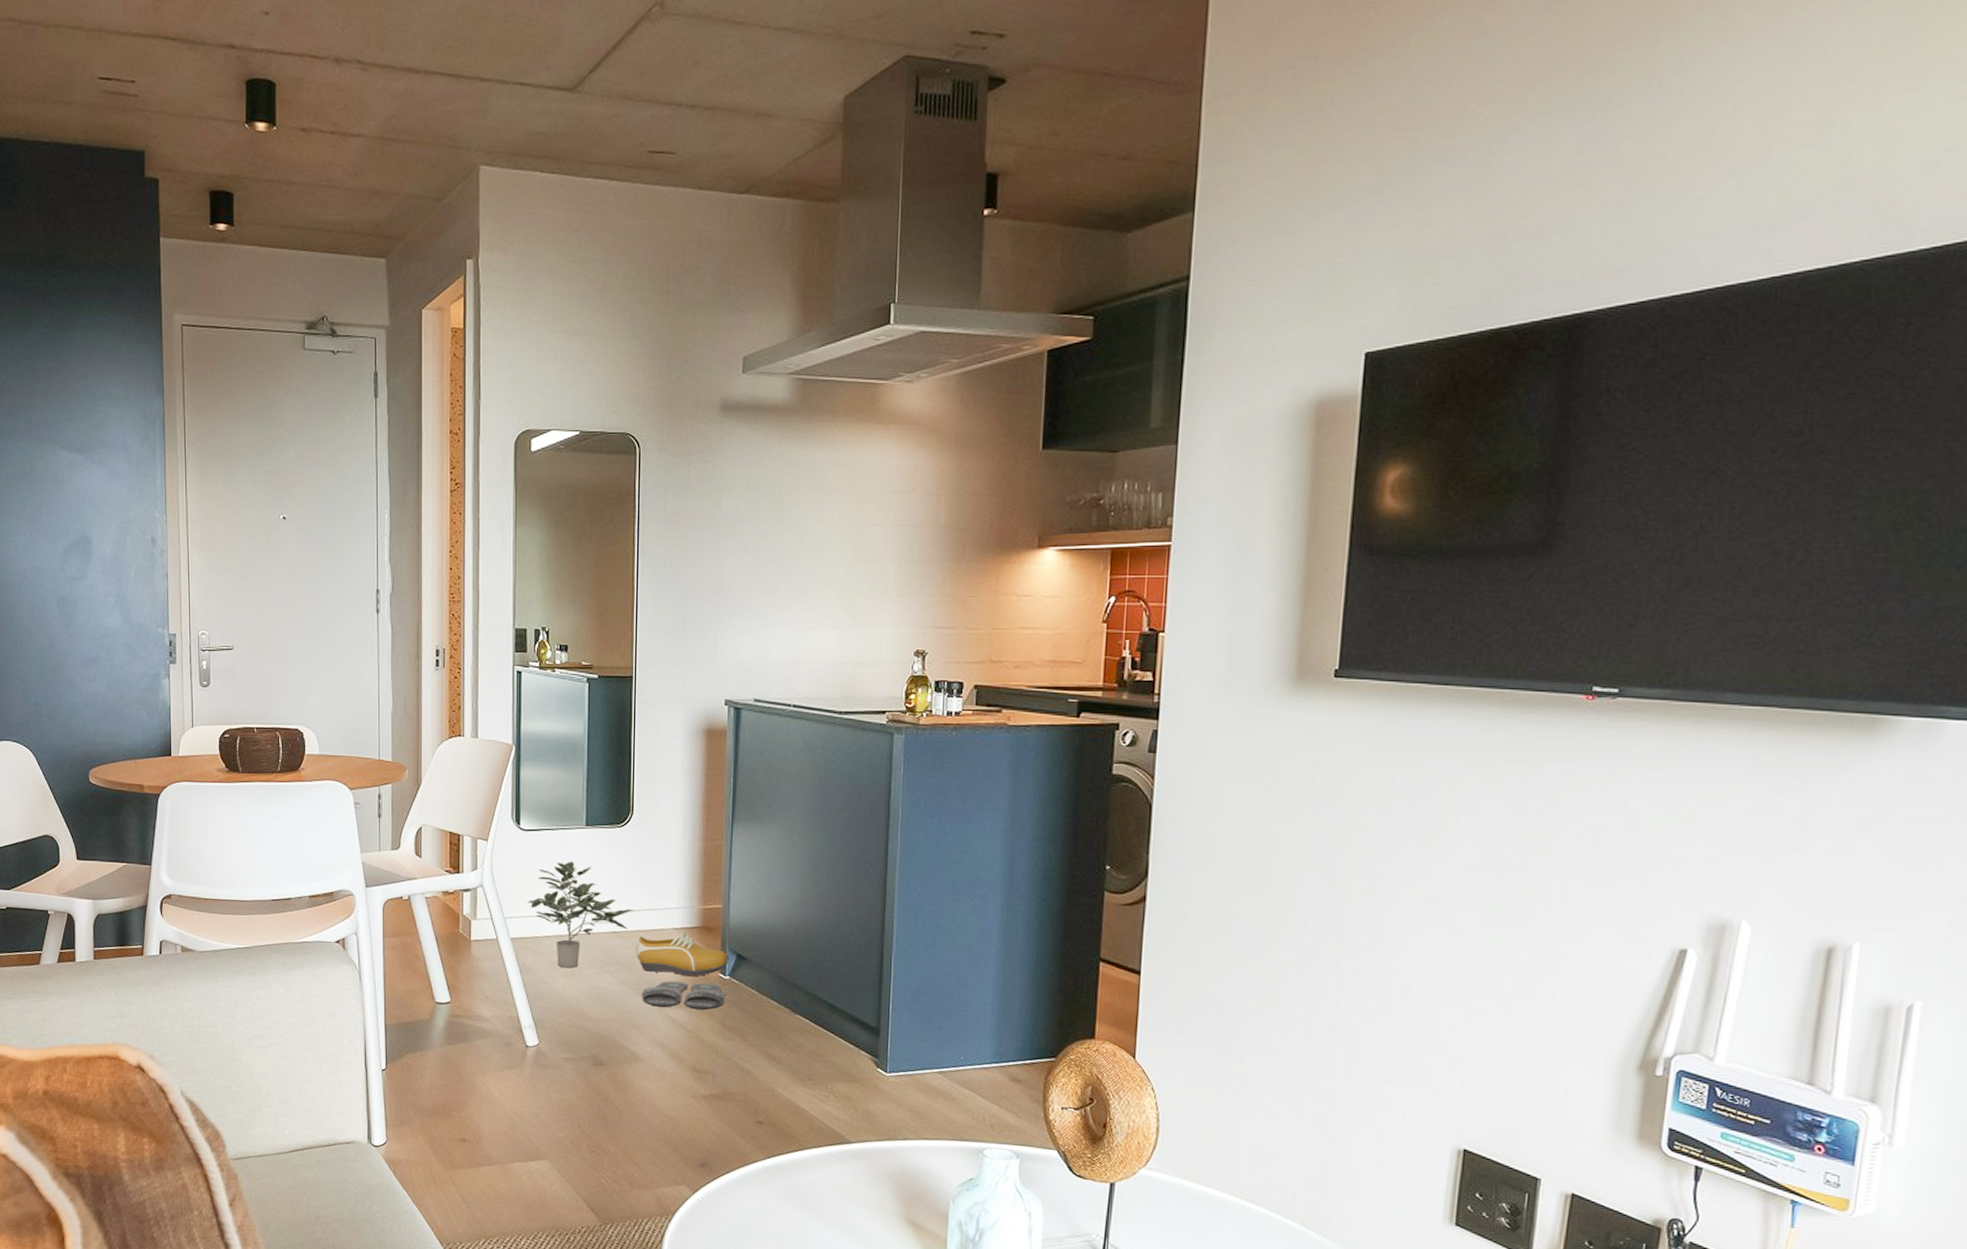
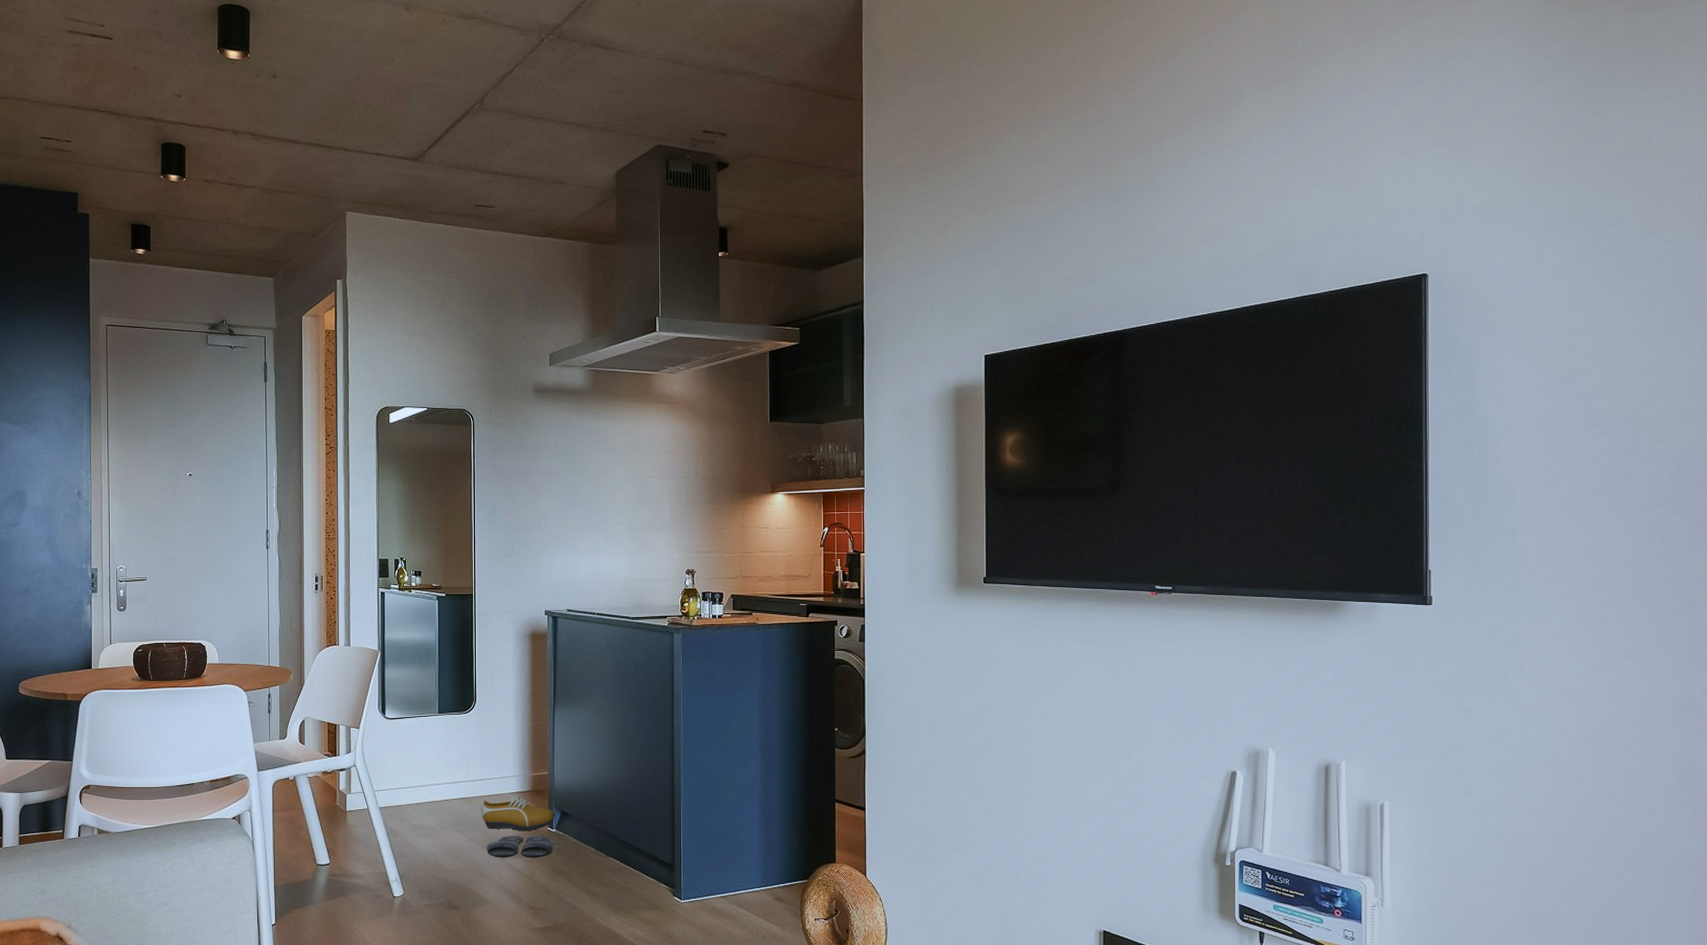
potted plant: present [528,861,634,968] -> none [393,743,479,830]

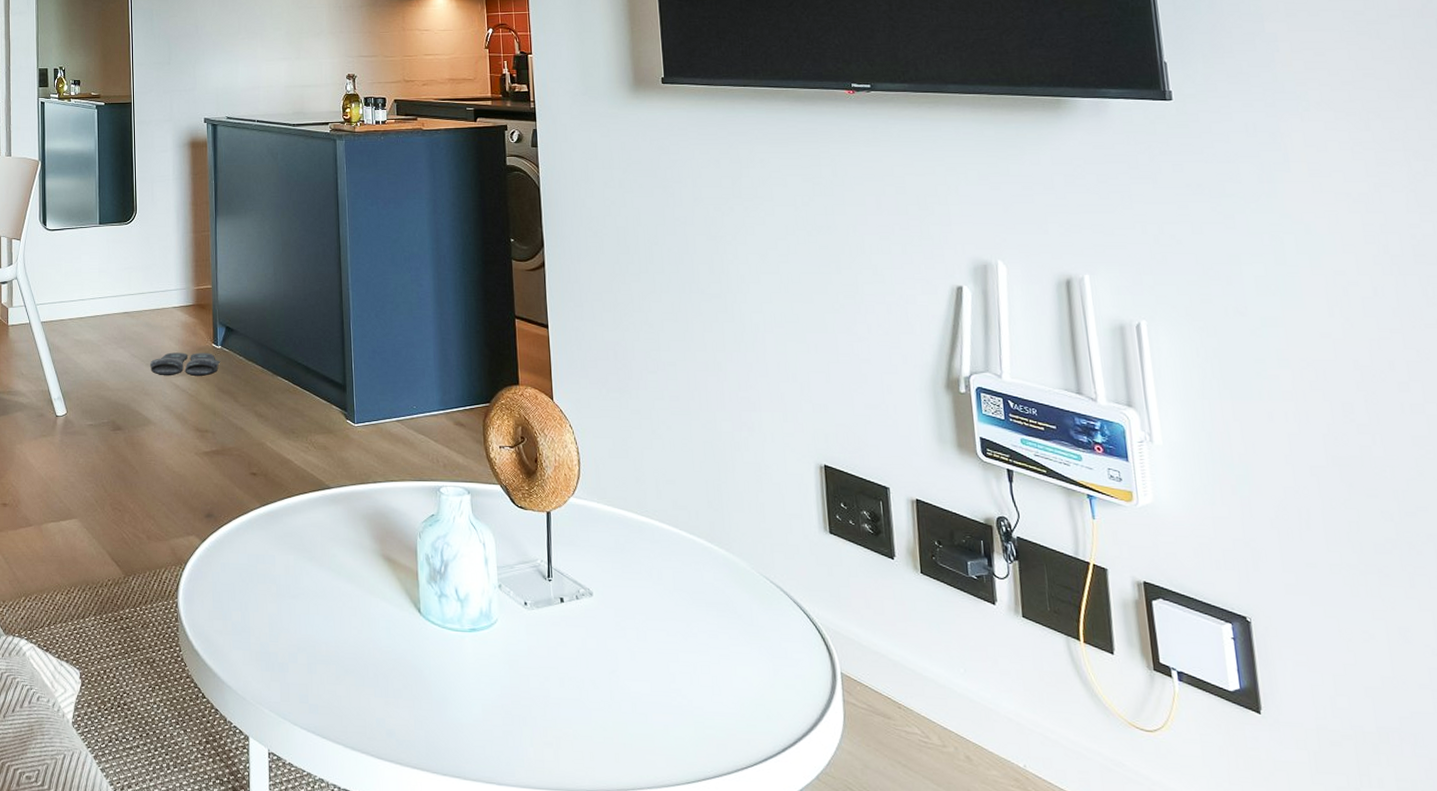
shoe: present [481,795,554,830] -> none [144,309,219,347]

